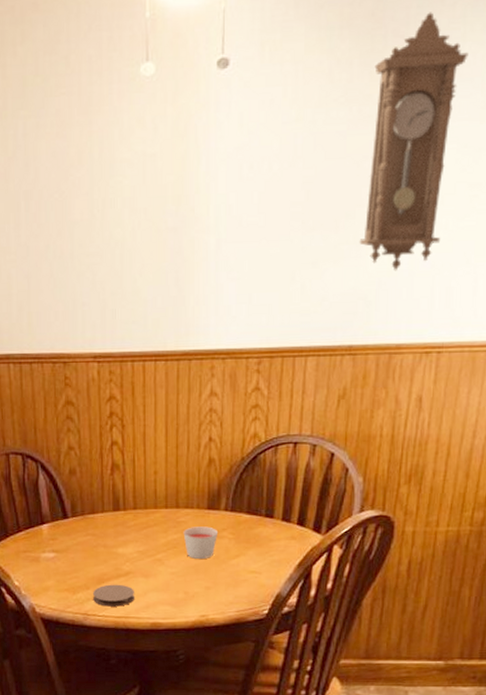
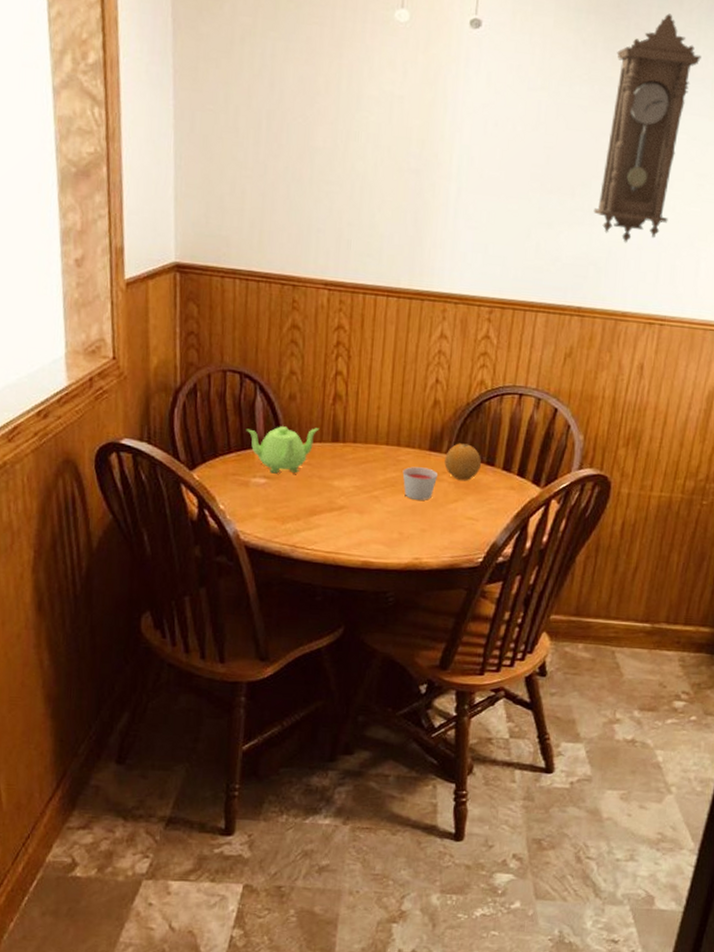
teapot: none [33,499,101,547] -> present [247,426,320,474]
coaster: present [93,584,134,607] -> none [303,517,347,541]
fruit: none [224,498,261,535] -> present [444,443,482,480]

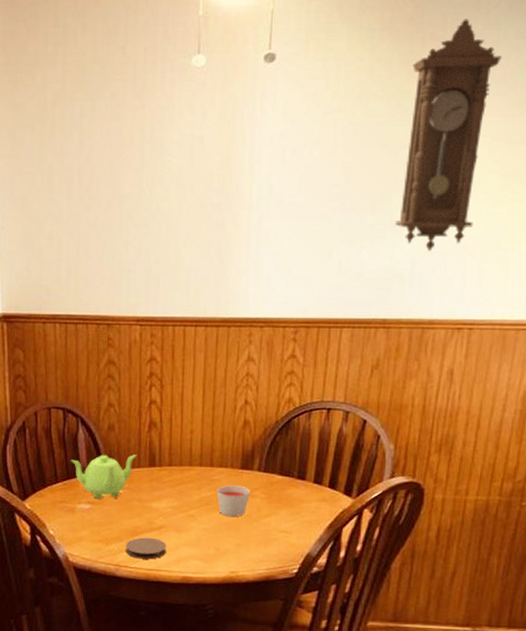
coaster: none [303,517,347,541] -> present [126,537,166,559]
fruit: present [444,443,482,480] -> none [256,460,293,495]

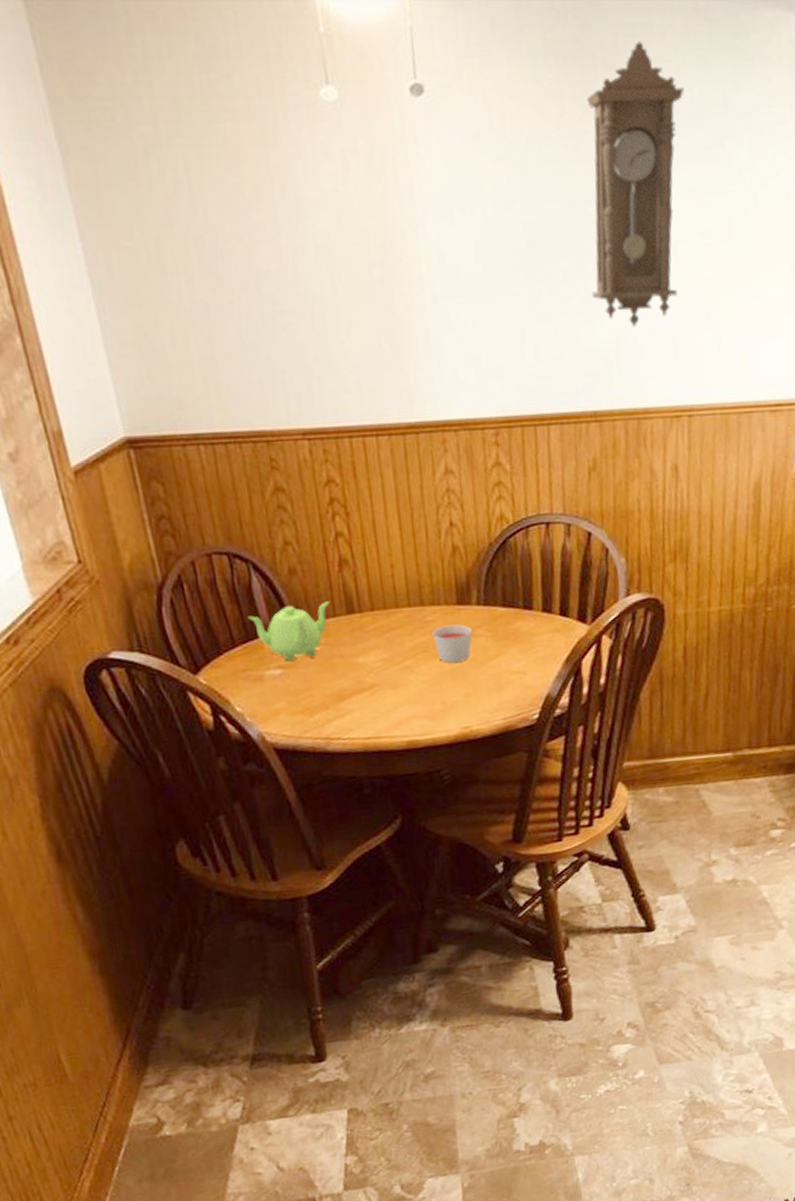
coaster: present [126,537,166,559] -> none [334,699,384,728]

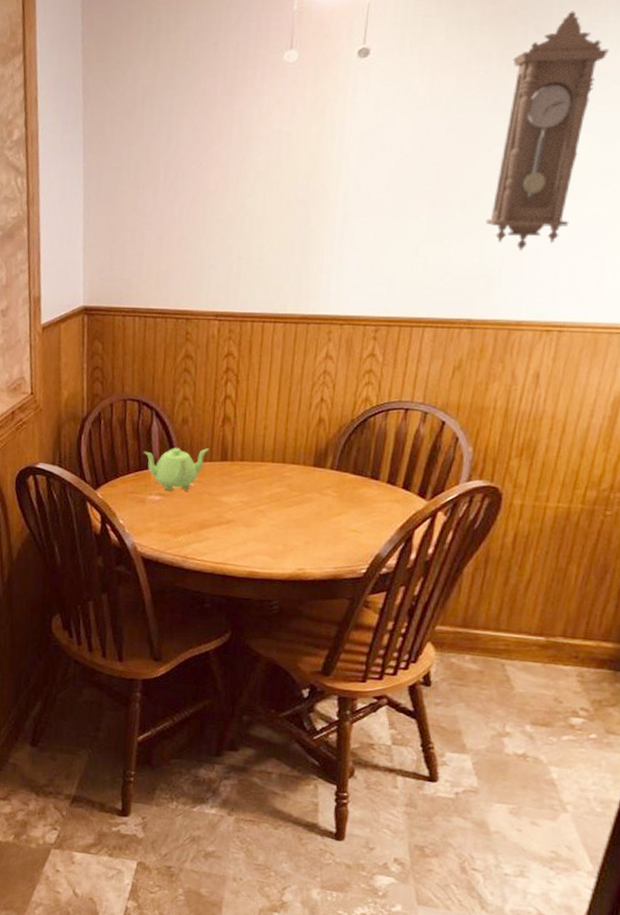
candle: present [432,624,472,663] -> none [287,482,321,514]

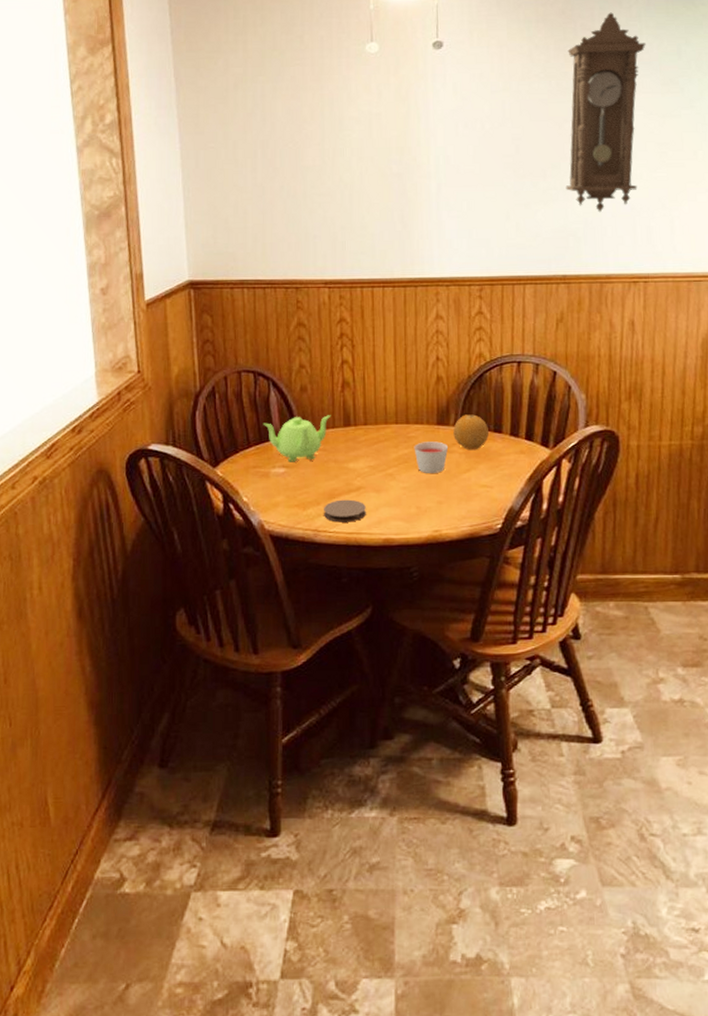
coaster: none [193,530,234,553] -> present [324,499,366,523]
candle: none [287,482,321,514] -> present [414,441,448,473]
fruit: none [328,458,366,494] -> present [453,414,490,450]

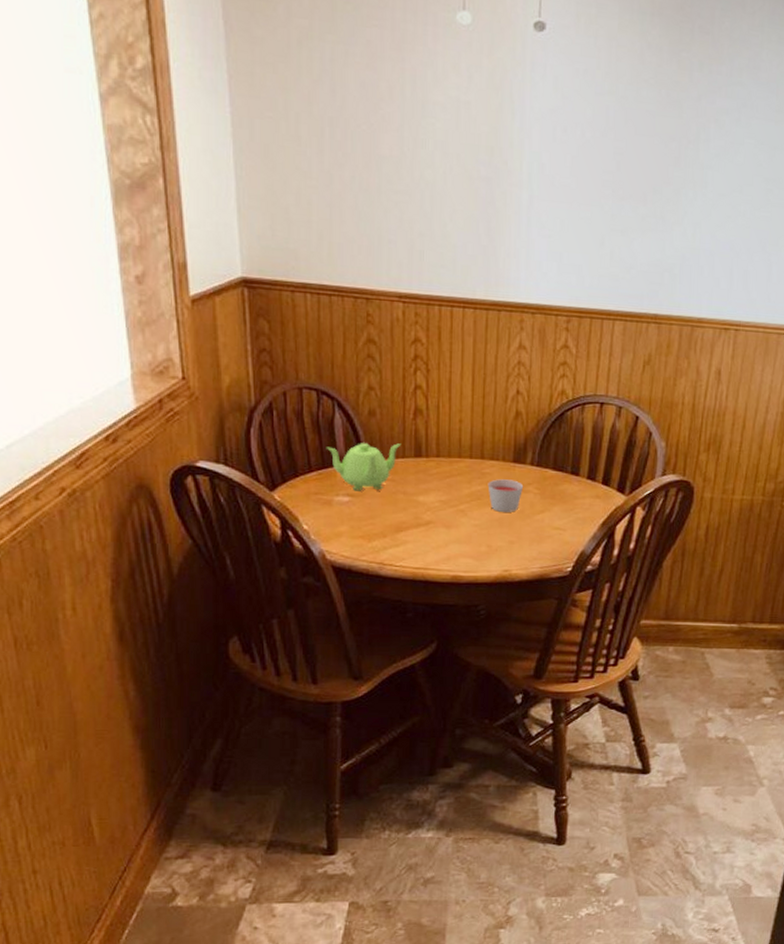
coaster: present [324,499,366,523] -> none [390,533,435,557]
fruit: present [453,414,490,450] -> none [529,454,567,491]
pendulum clock: present [565,12,646,213] -> none [665,16,766,249]

